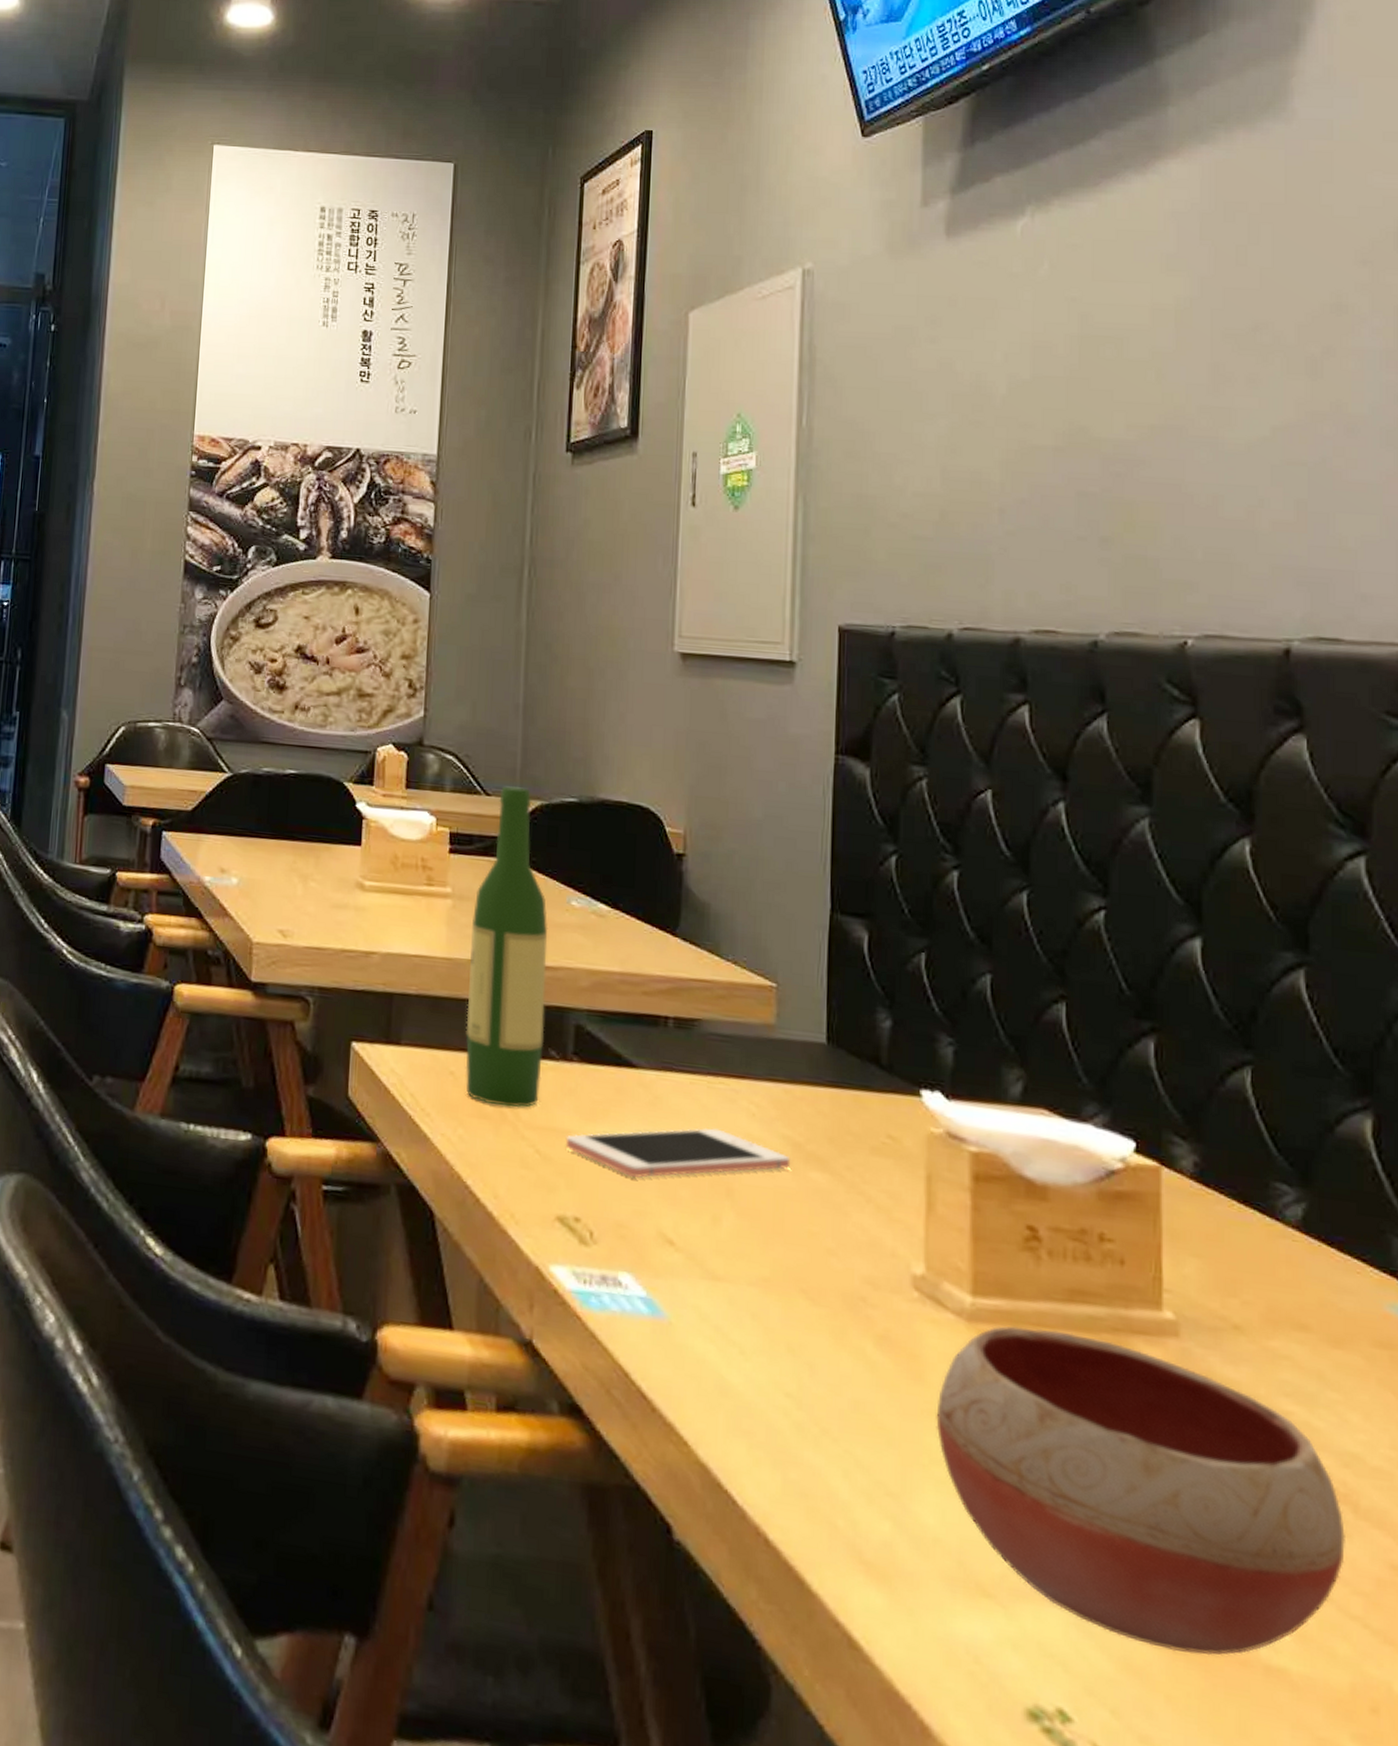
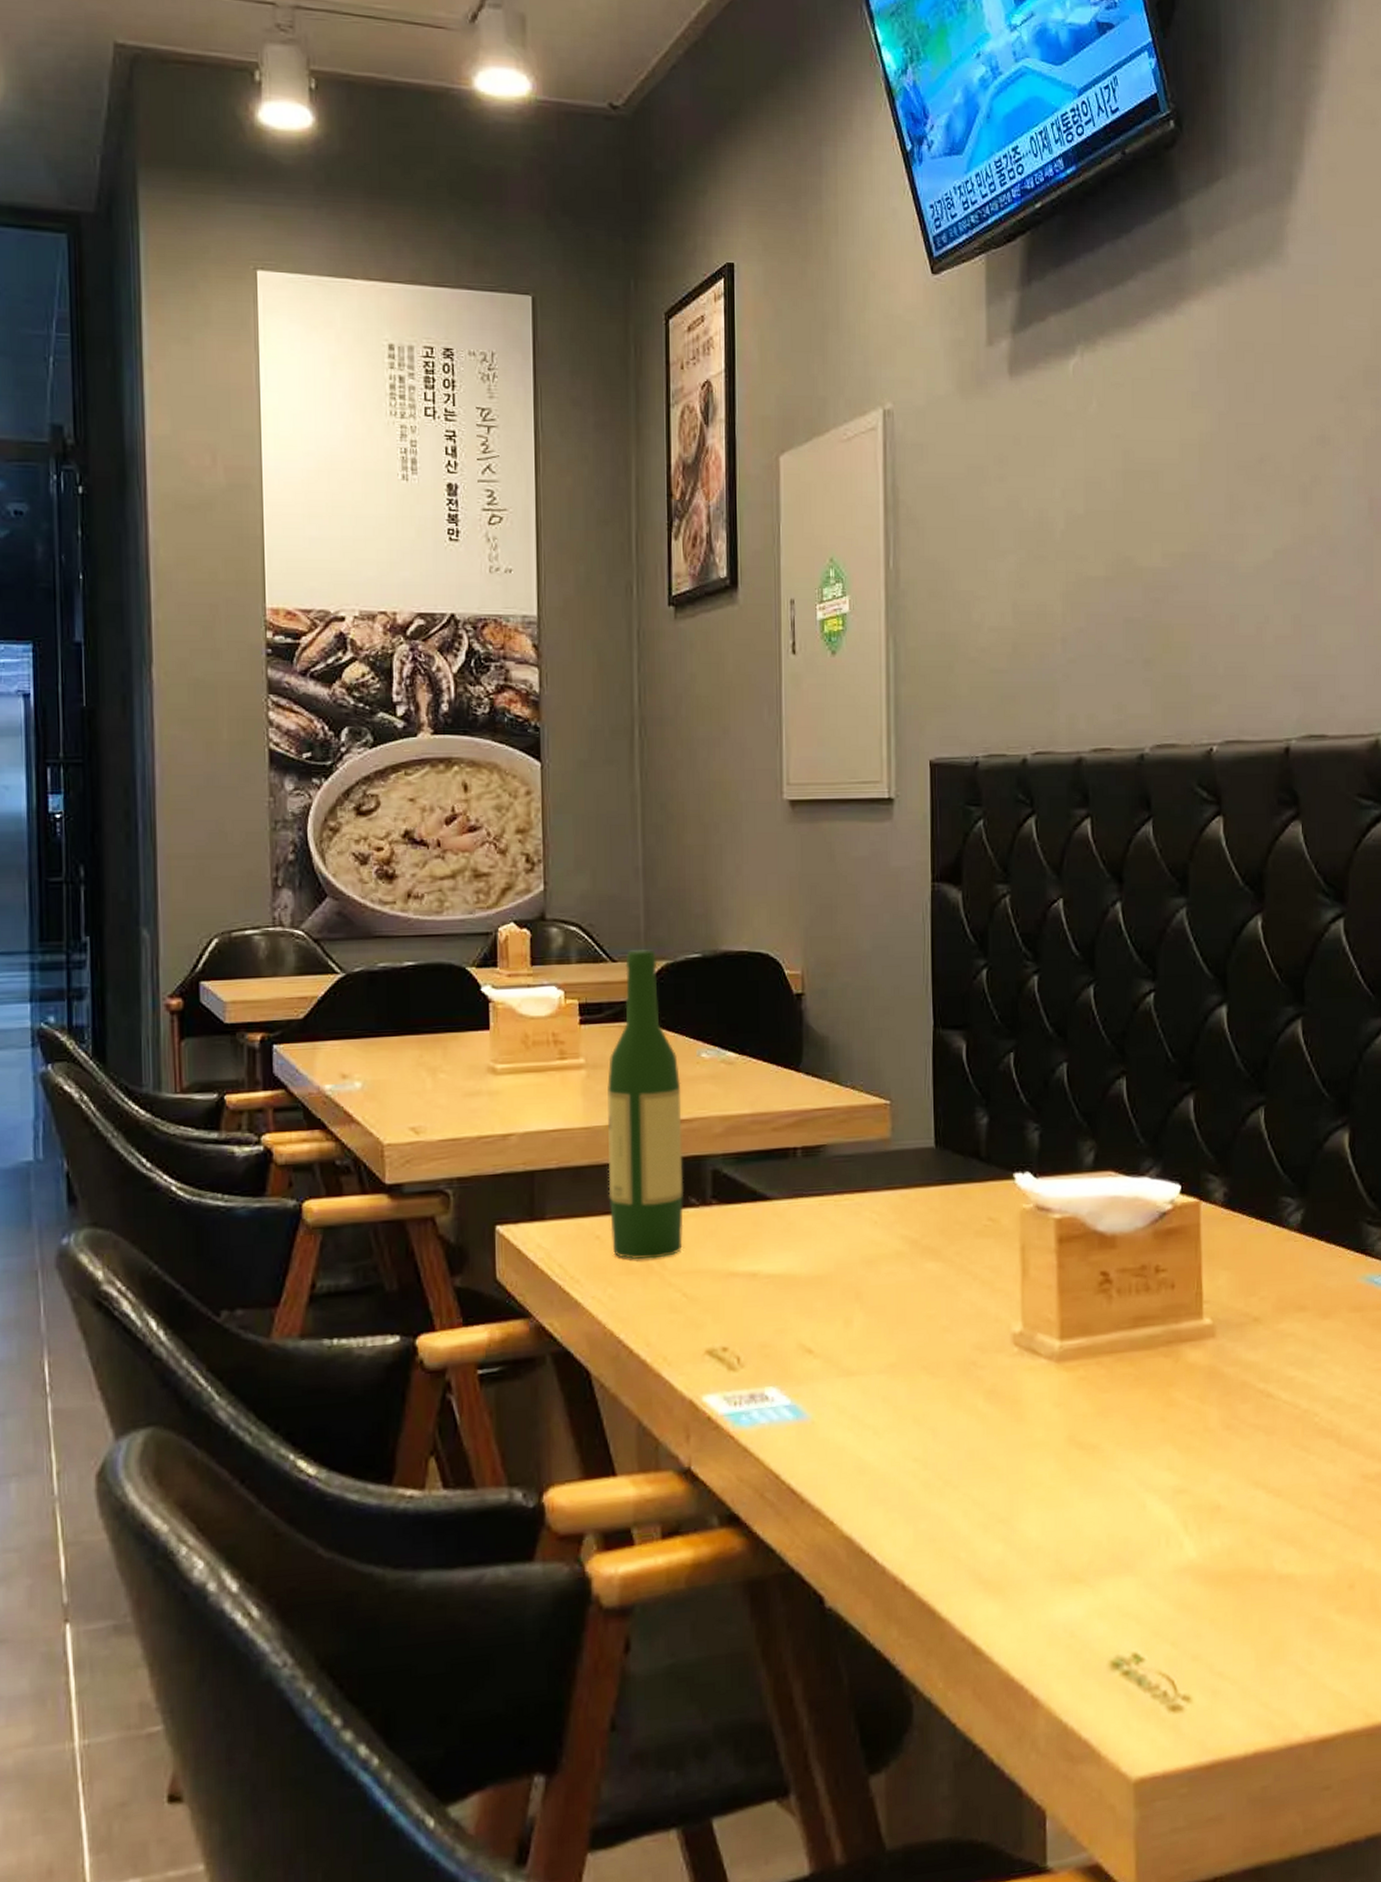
cell phone: present [565,1128,791,1178] -> none [710,1241,909,1300]
bowl: present [936,1326,1345,1656] -> none [1035,1352,1332,1585]

